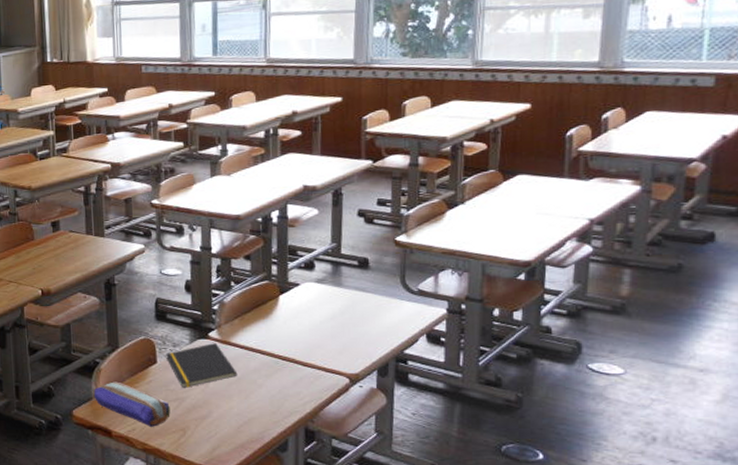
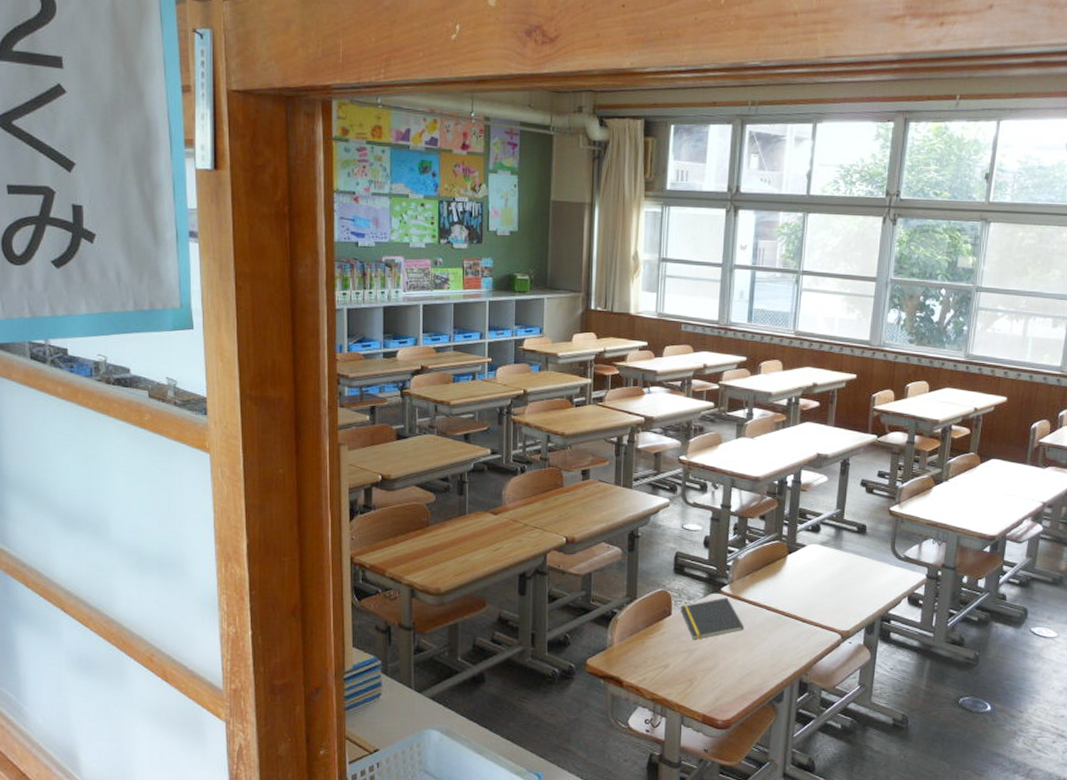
pencil case: present [94,381,170,427] -> none [609,632,680,677]

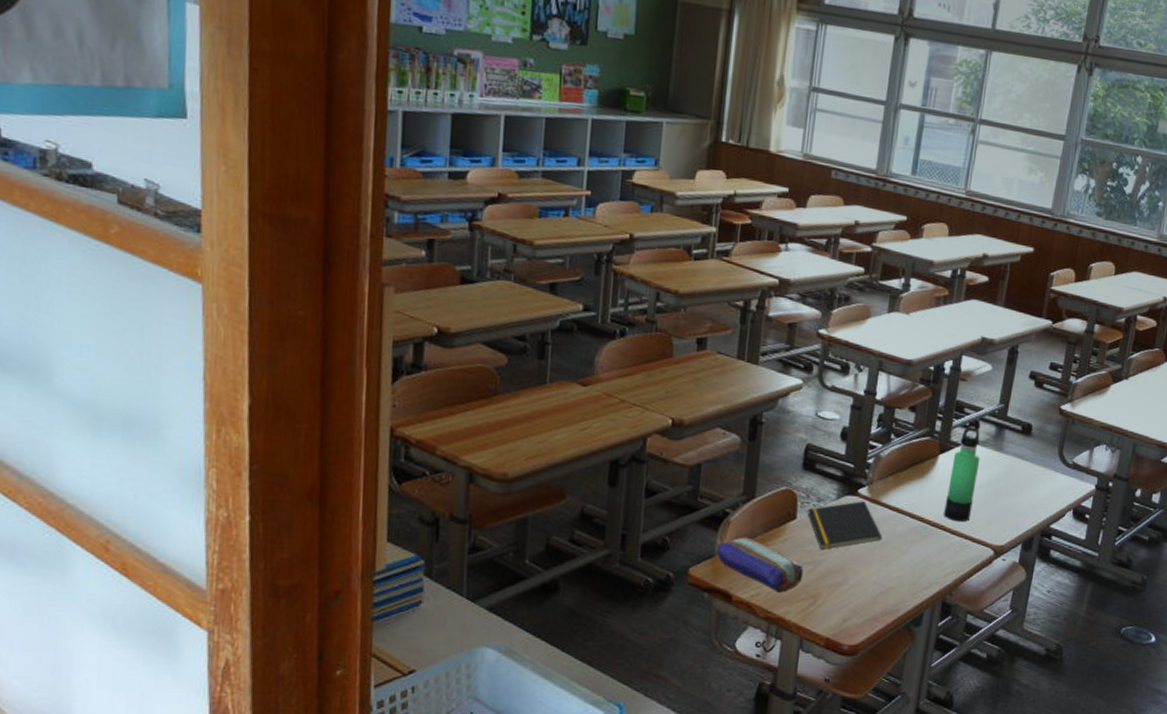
pencil case: none [609,632,680,677] -> present [718,537,803,593]
thermos bottle: none [795,529,824,611] -> present [944,426,981,521]

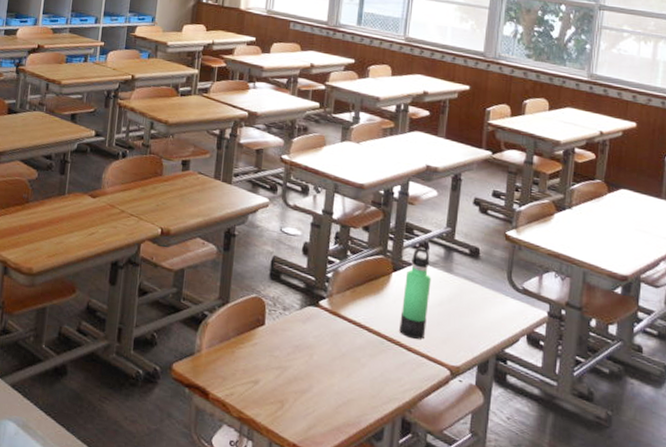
pencil case: present [718,537,803,593] -> none [197,338,272,395]
notepad: present [807,501,883,550] -> none [274,312,343,357]

